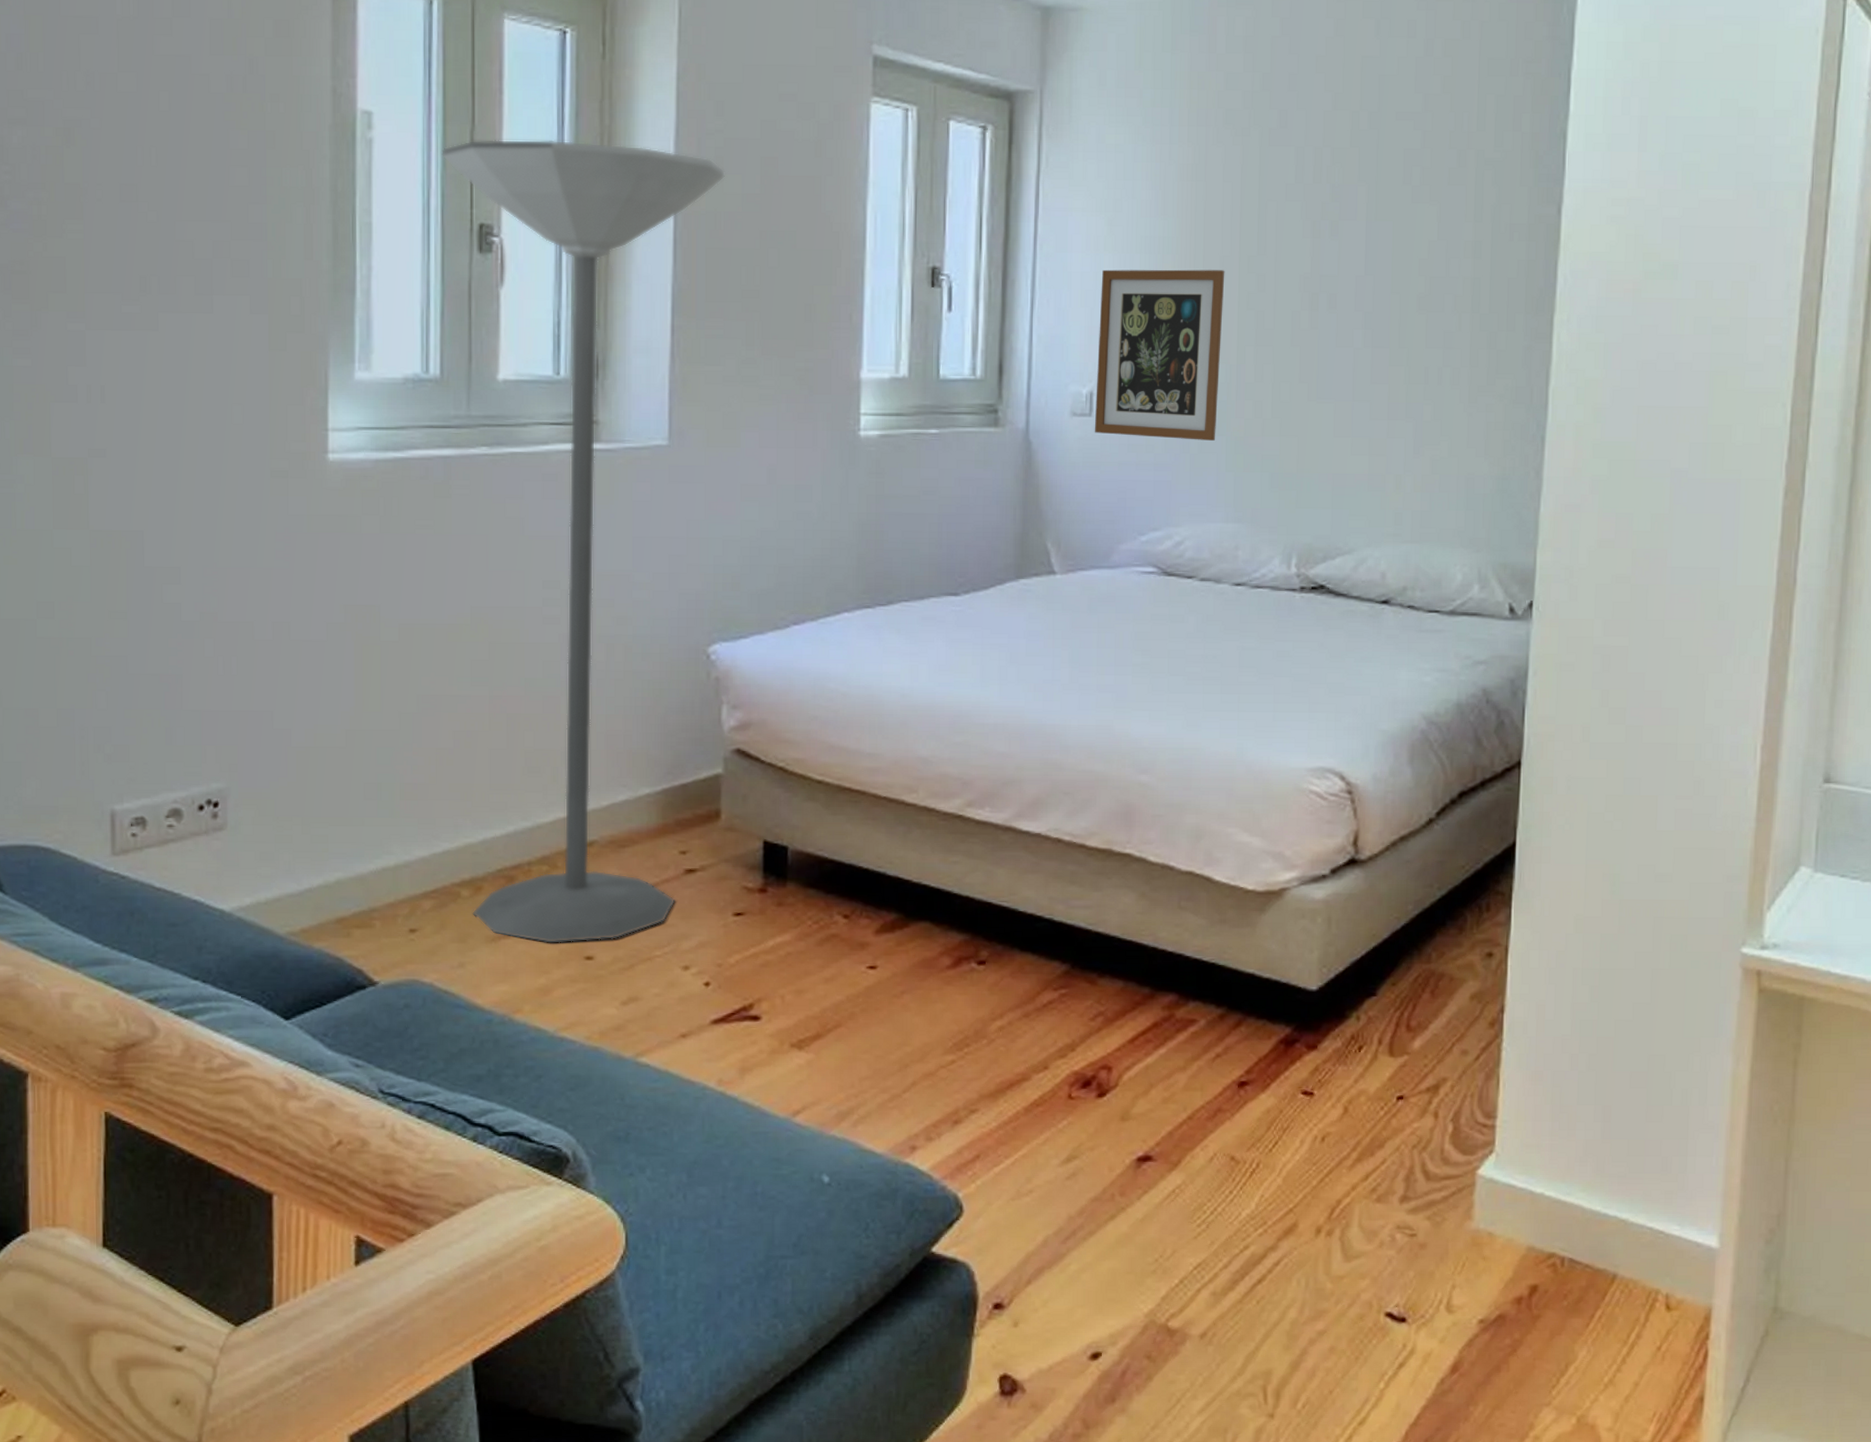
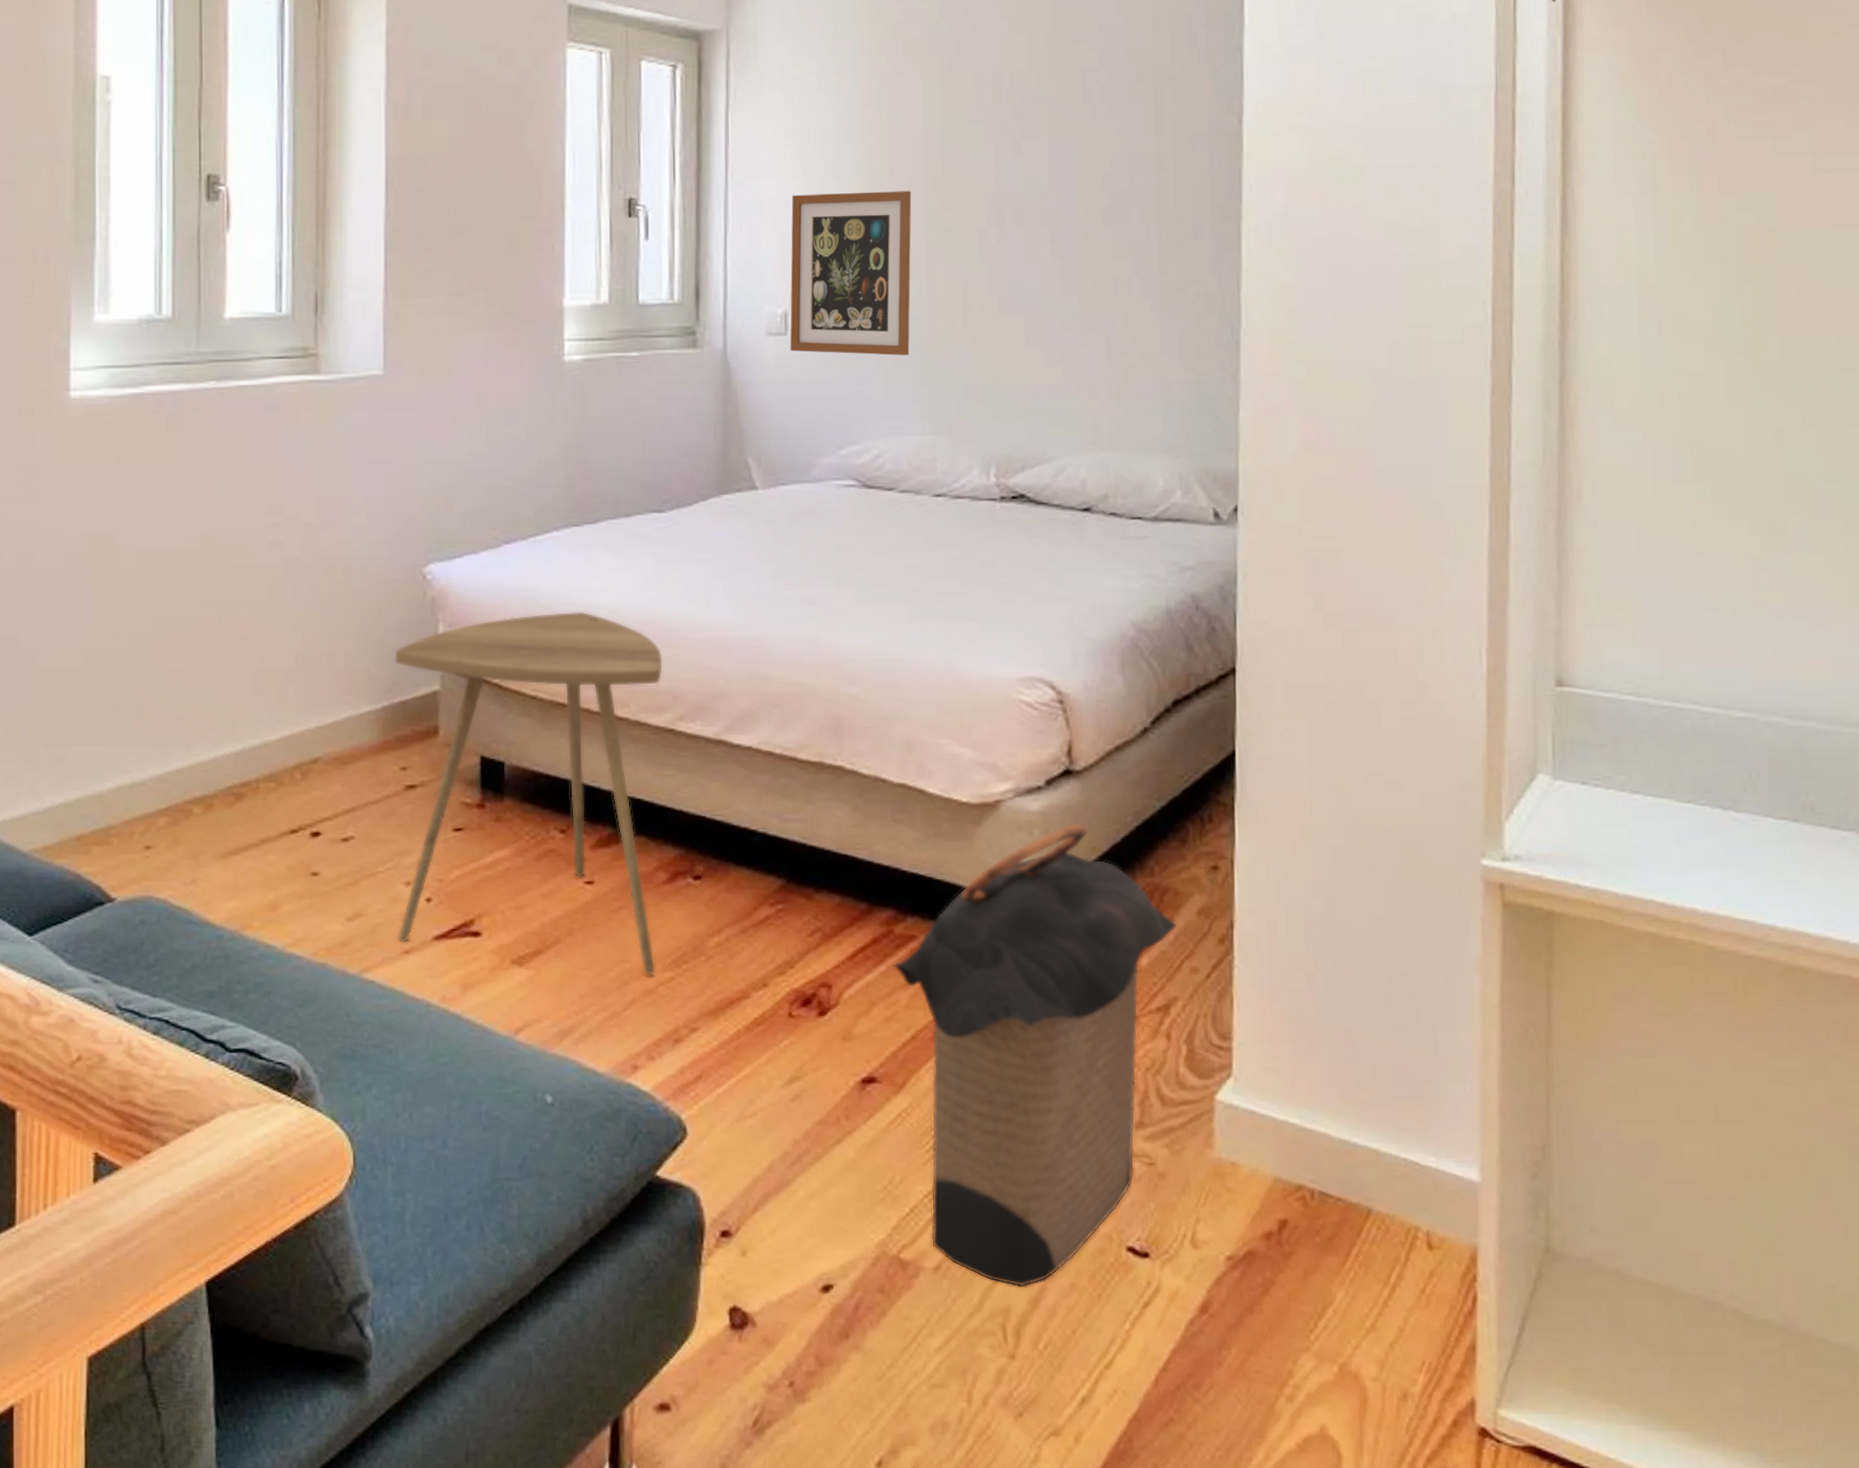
floor lamp: present [442,139,726,944] -> none [173,94,433,860]
side table: none [674,695,954,1059] -> present [394,611,664,976]
laundry hamper: none [1172,911,1450,1352] -> present [892,823,1177,1288]

